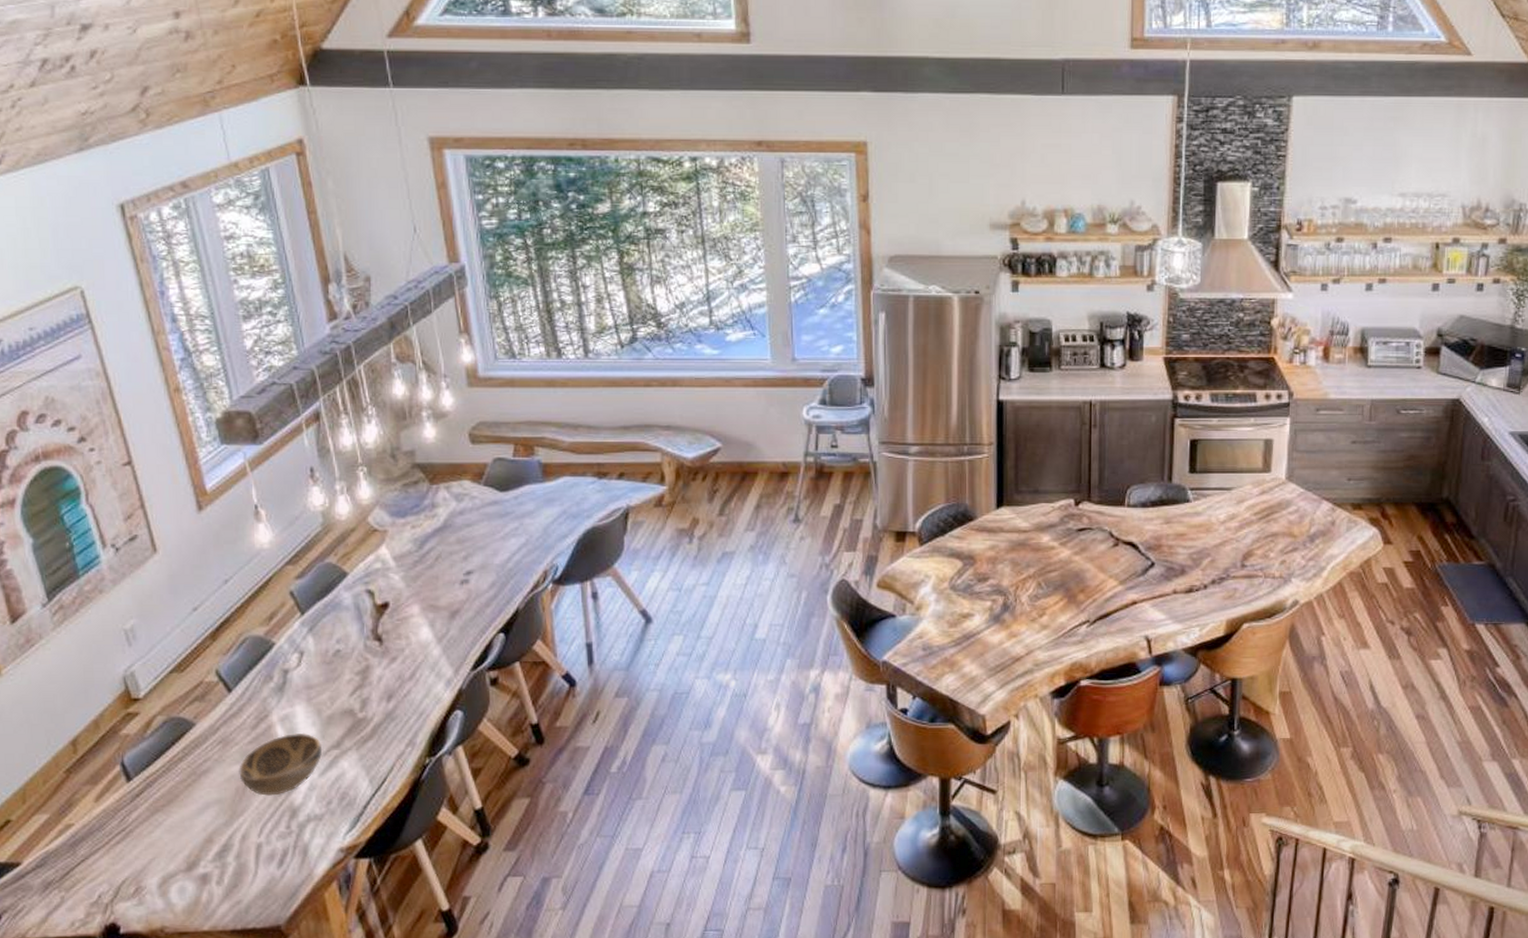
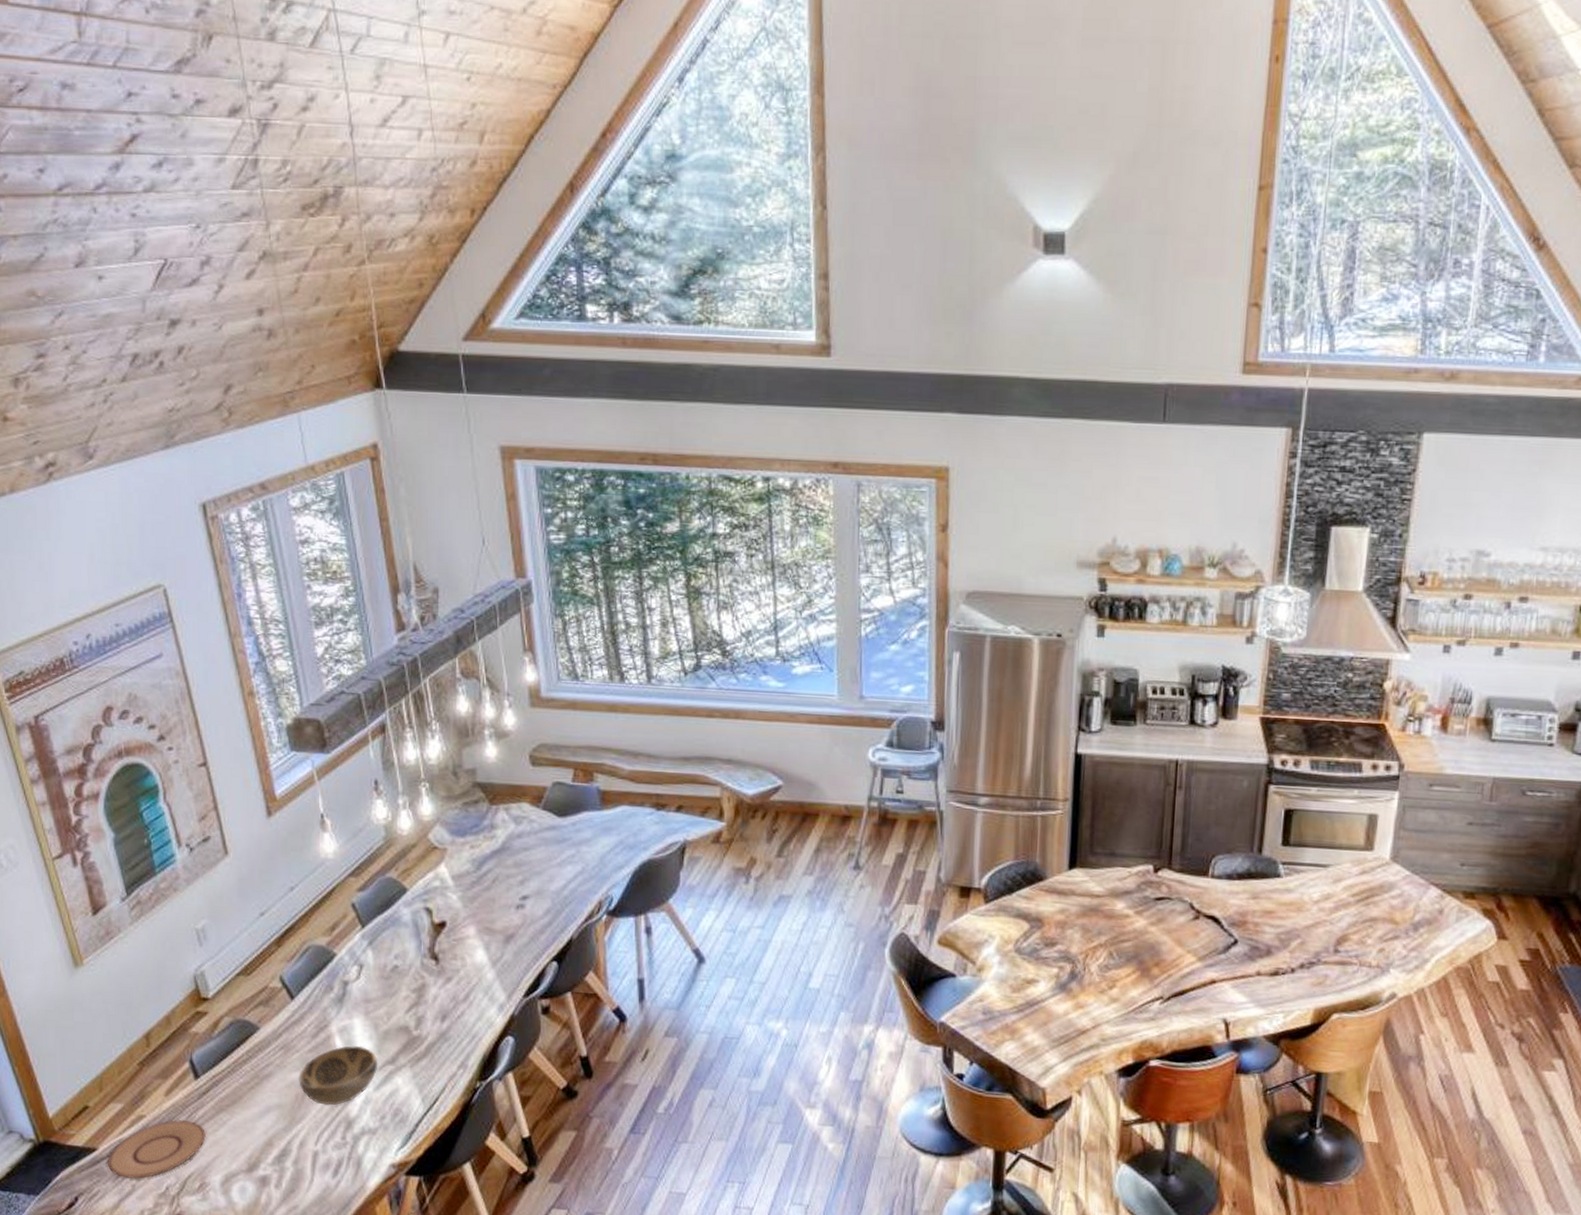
plate: none [32,825,140,890] -> present [107,1120,206,1179]

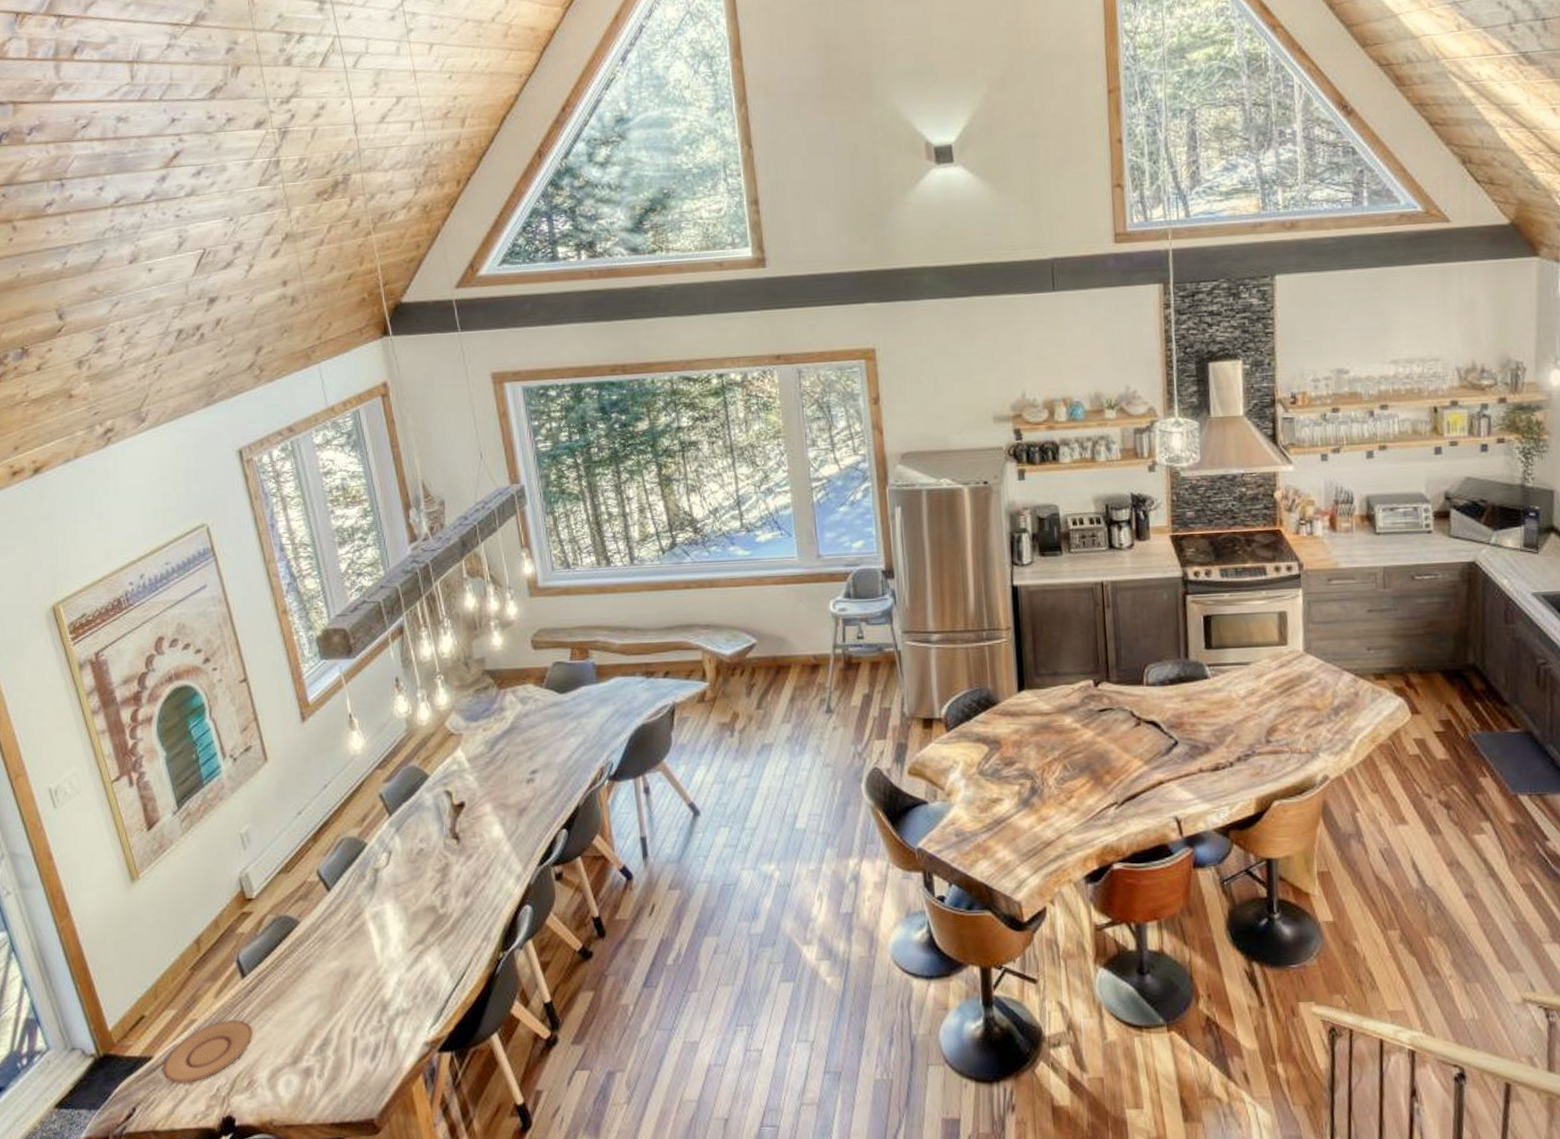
decorative bowl: present [299,1045,377,1106] -> none [337,929,408,991]

